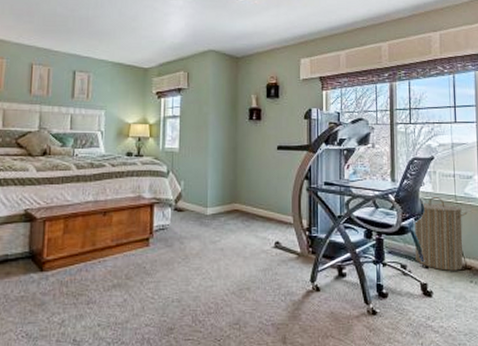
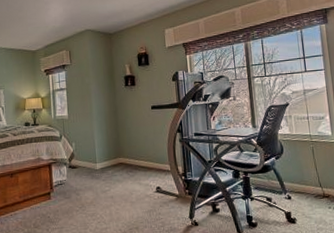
laundry hamper: present [414,197,468,271] -> none [276,138,322,200]

